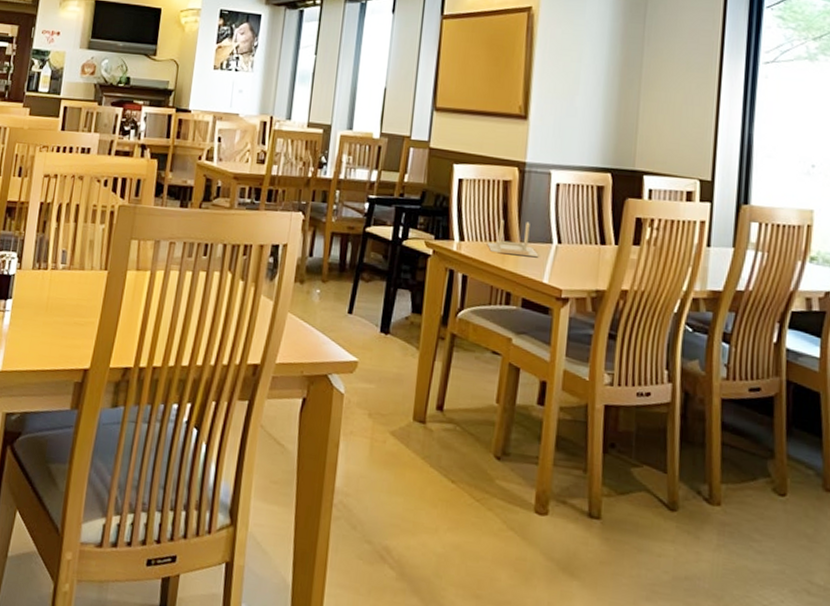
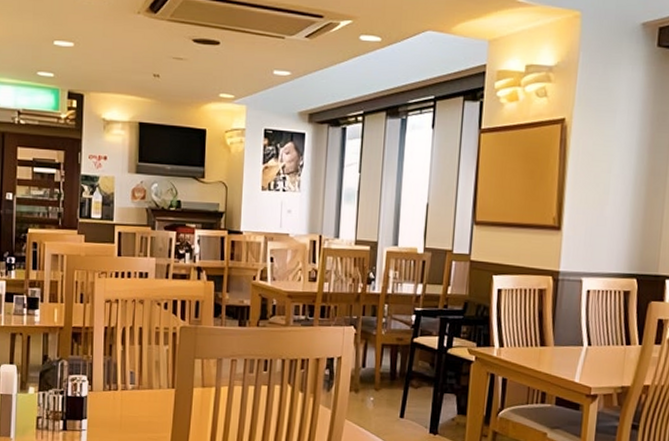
napkin holder: present [487,219,539,258] -> none [524,325,571,360]

